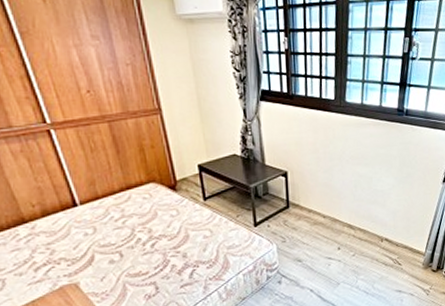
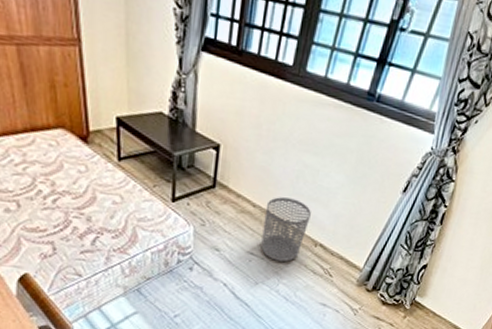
waste bin: none [334,204,373,261] -> present [261,197,311,262]

